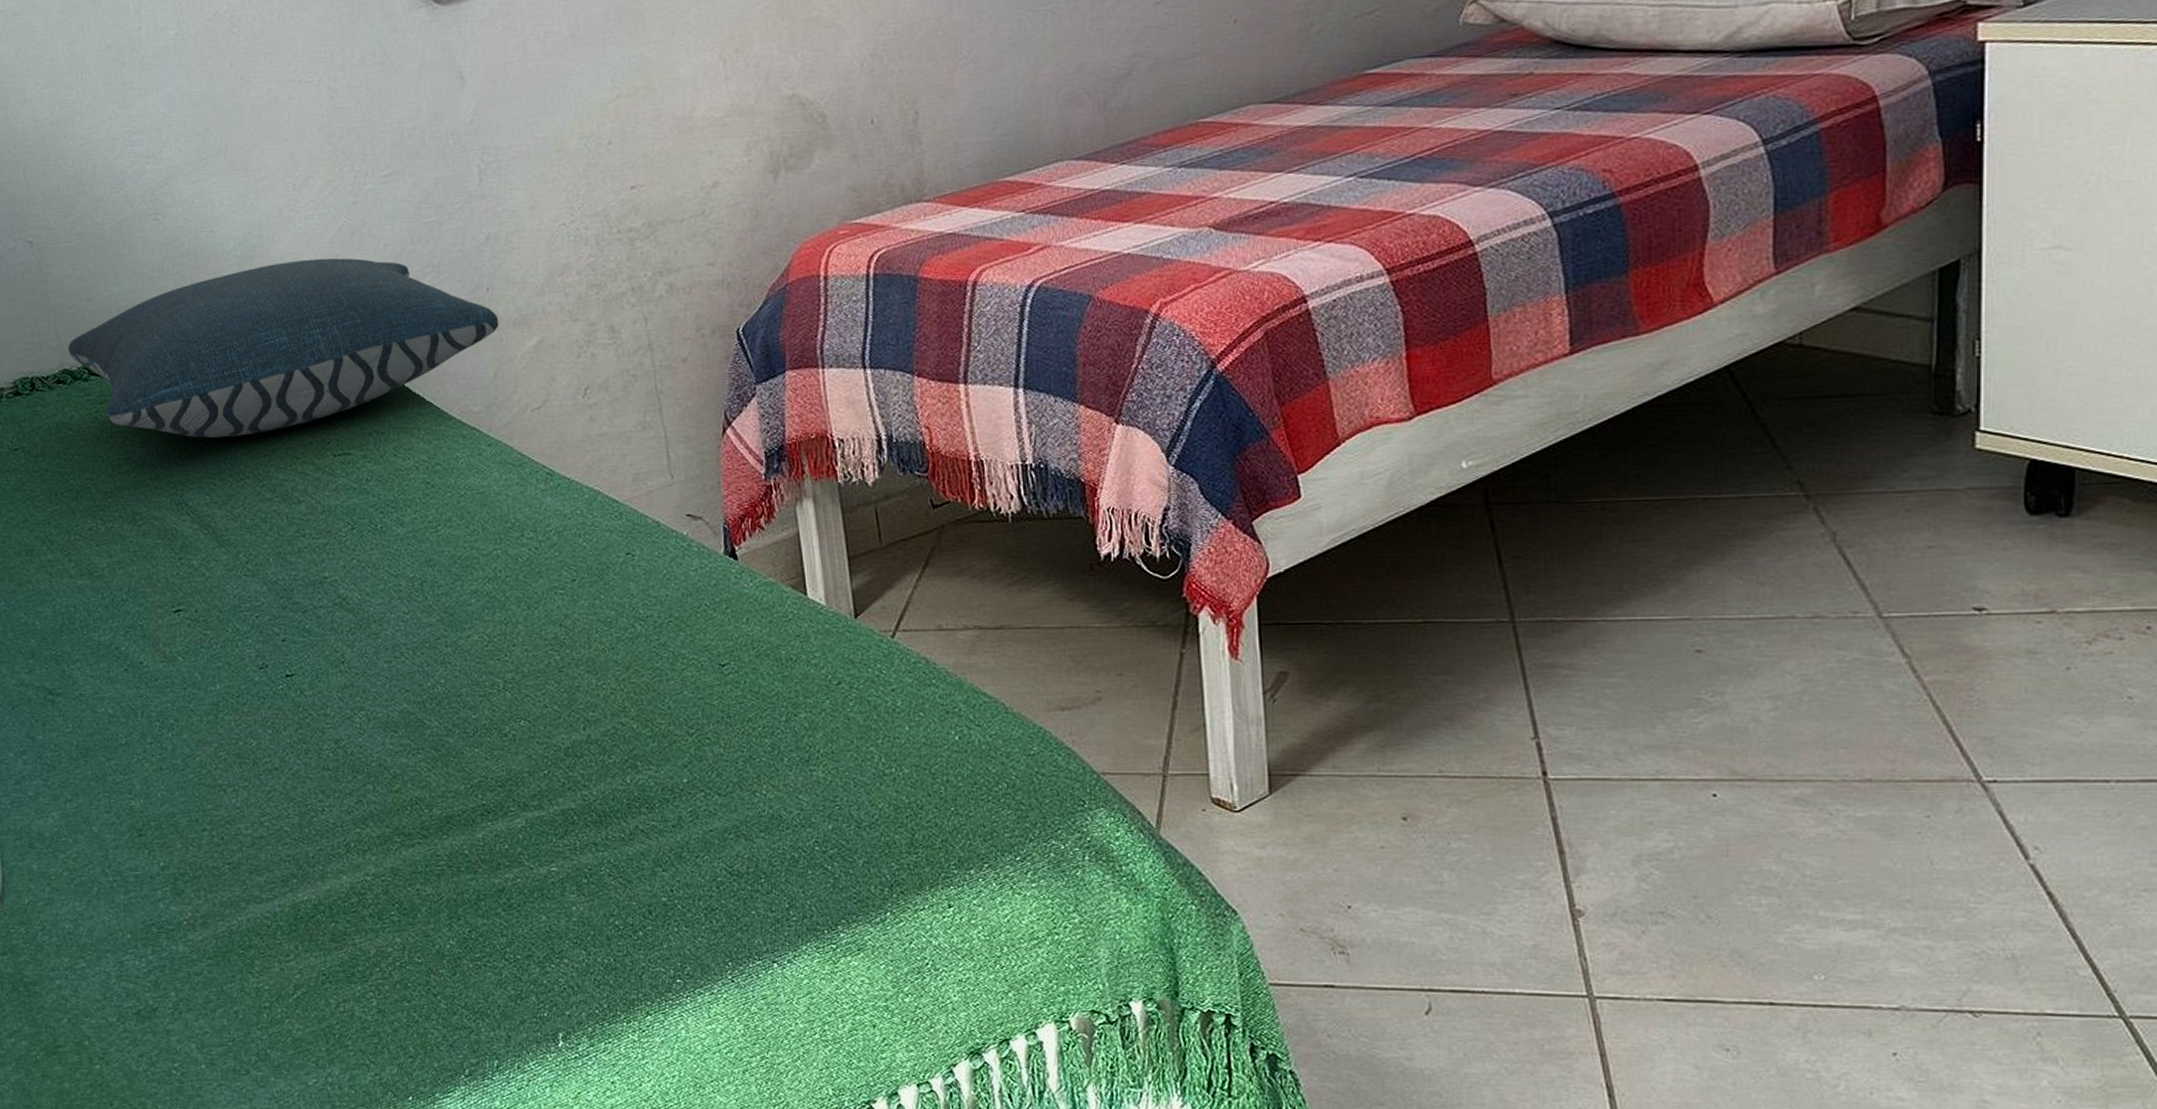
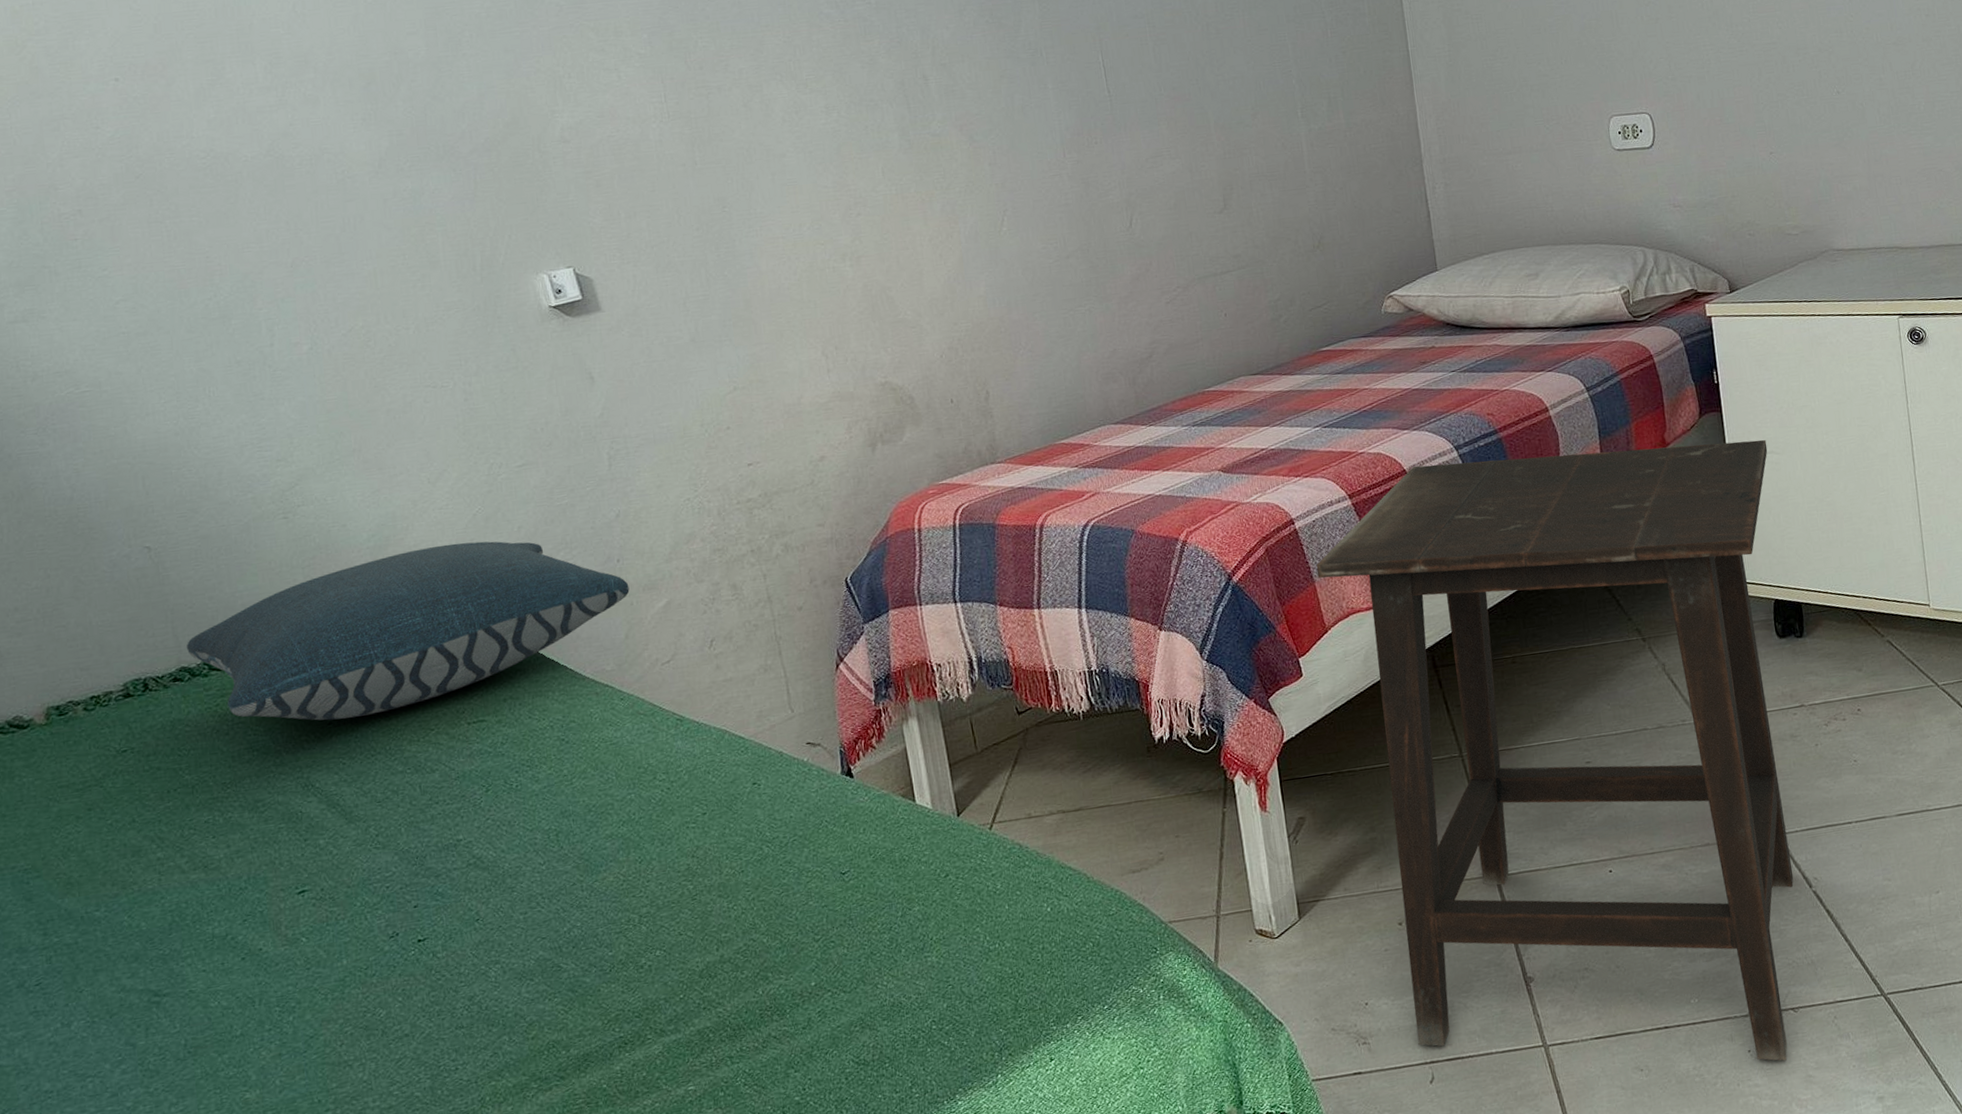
side table: none [1332,227,2052,1076] -> present [1316,439,1794,1061]

